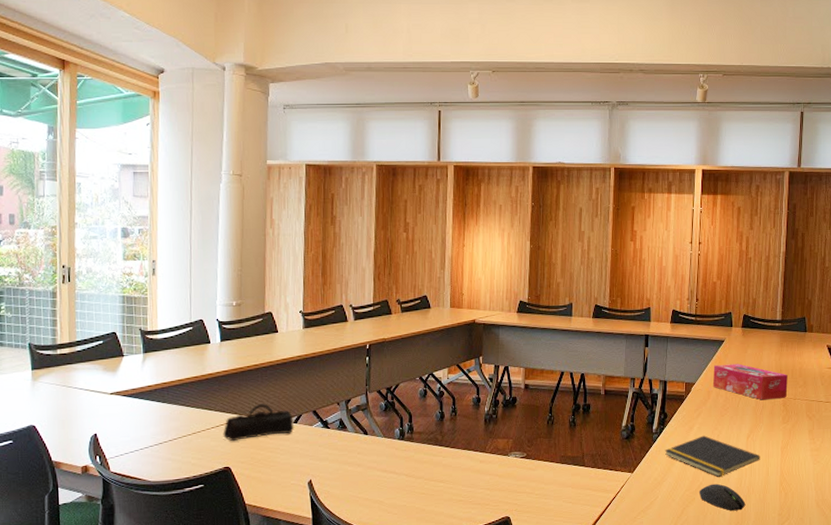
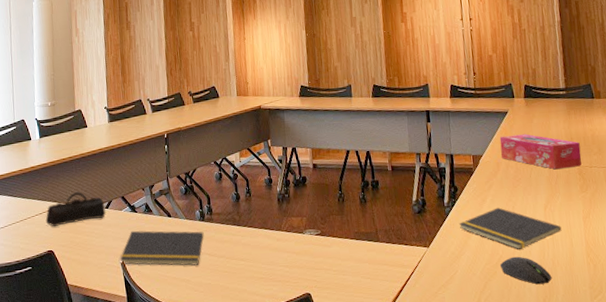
notepad: none [307,448,403,487] -> present [120,230,204,266]

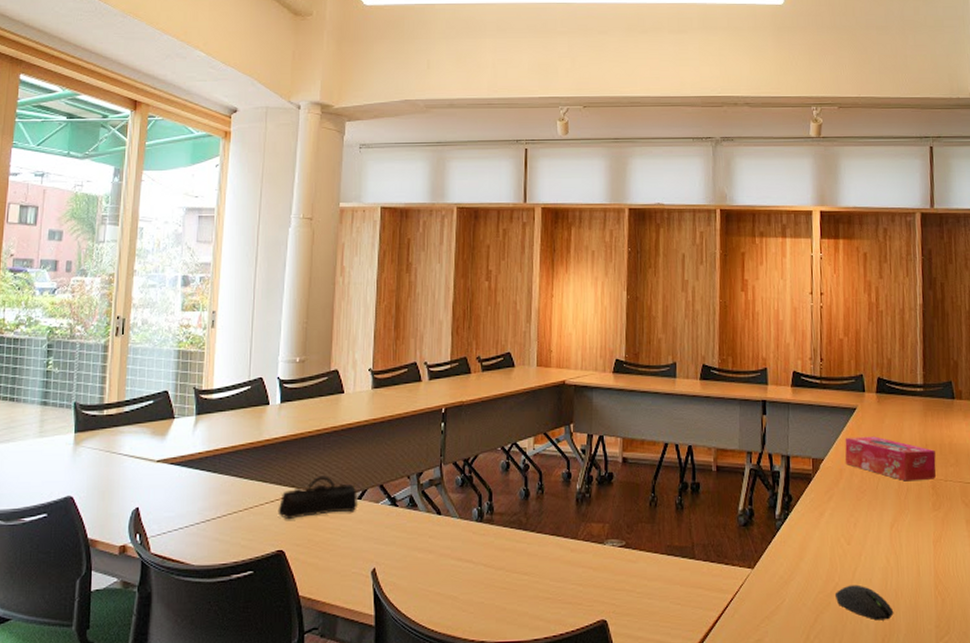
notepad: present [120,230,204,266] -> none [370,530,481,578]
notepad: present [458,207,562,249] -> none [790,524,909,576]

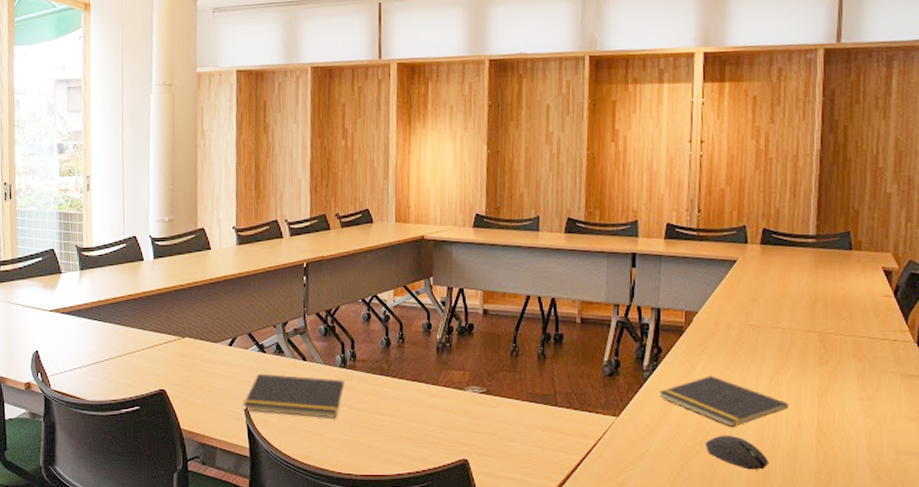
pencil case: present [278,475,359,520] -> none [157,324,230,363]
notepad: none [370,530,481,578] -> present [243,373,345,418]
notepad: none [790,524,909,576] -> present [658,375,789,427]
tissue box: present [845,436,936,482] -> none [721,289,826,335]

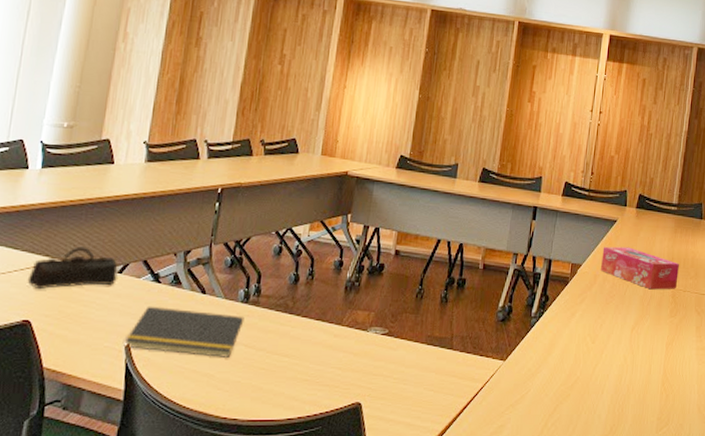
pencil case: none [157,324,230,363] -> present [27,246,119,290]
notepad: present [658,375,789,427] -> none [542,324,644,372]
computer mouse: present [704,435,769,470] -> none [574,379,624,412]
tissue box: none [721,289,826,335] -> present [600,246,679,290]

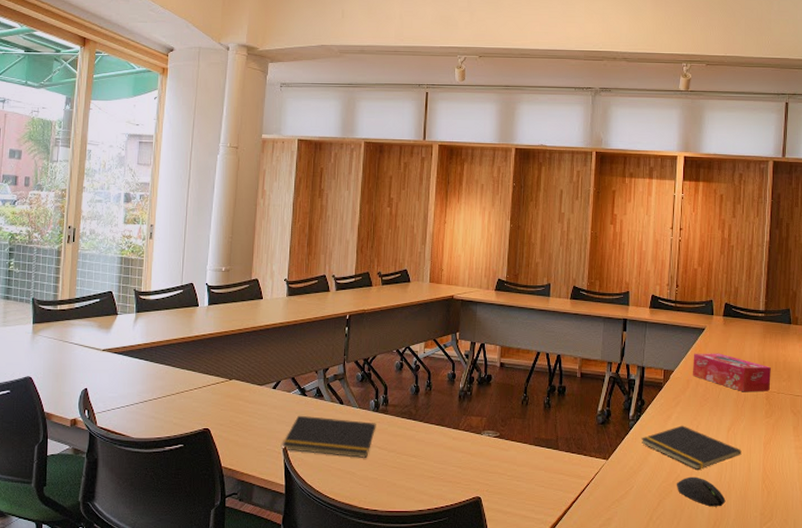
pencil case: present [27,246,119,290] -> none [204,368,274,404]
notepad: none [542,324,644,372] -> present [641,425,742,470]
computer mouse: none [574,379,624,412] -> present [676,476,726,507]

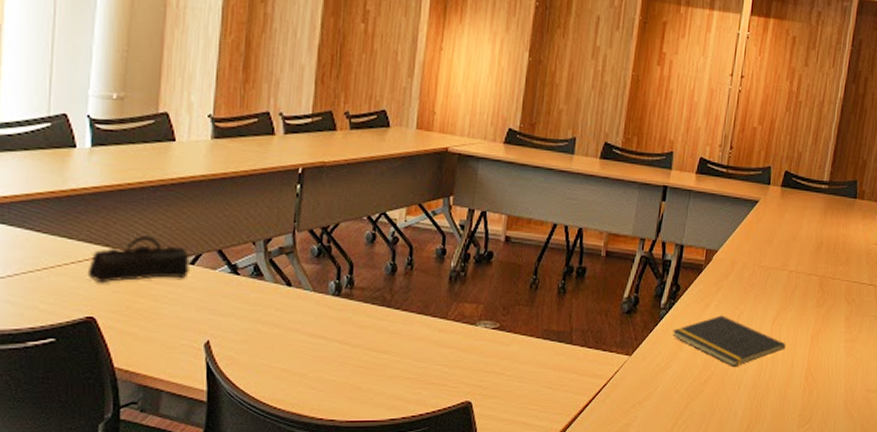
pencil case: none [204,368,274,404] -> present [87,235,191,284]
notepad: present [282,415,376,458] -> none [202,300,337,355]
computer mouse: present [676,476,726,507] -> none [708,374,763,408]
tissue box: present [692,353,771,392] -> none [738,230,829,278]

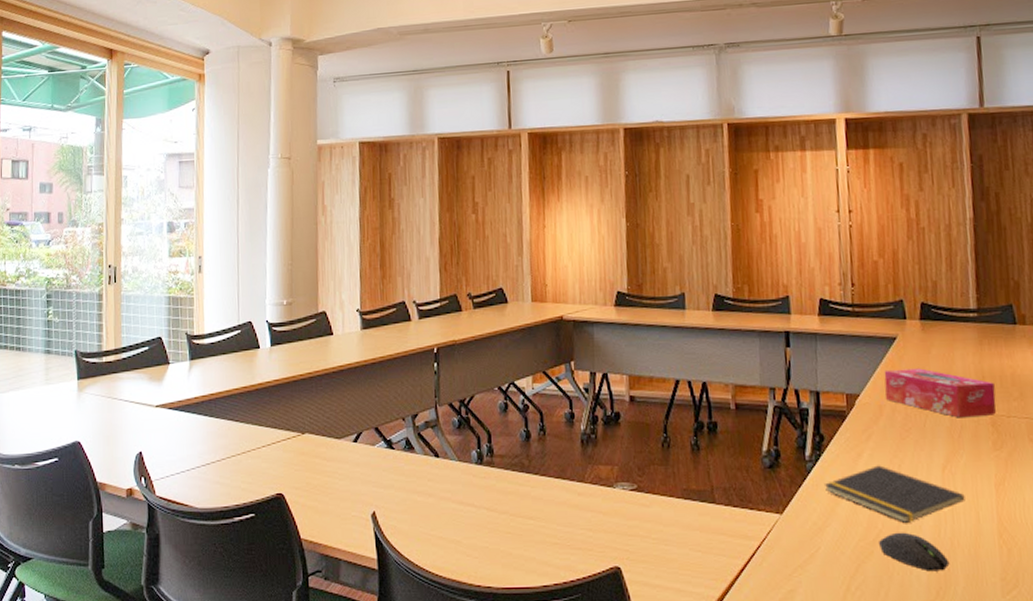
pencil case: present [87,235,191,284] -> none [274,418,355,463]
computer mouse: none [708,374,763,408] -> present [878,532,950,572]
tissue box: none [738,230,829,278] -> present [884,368,997,418]

